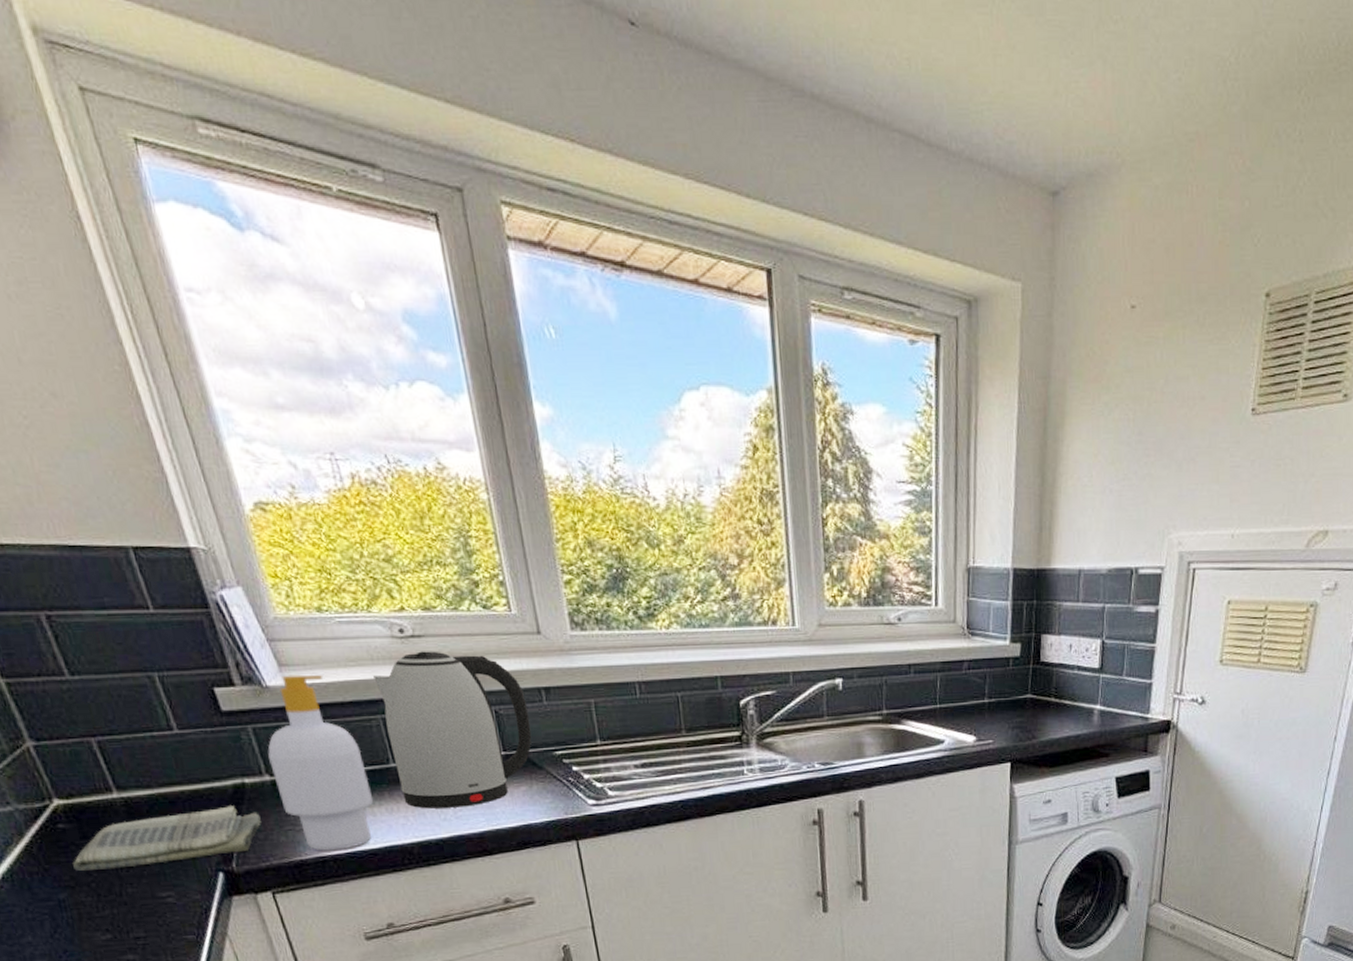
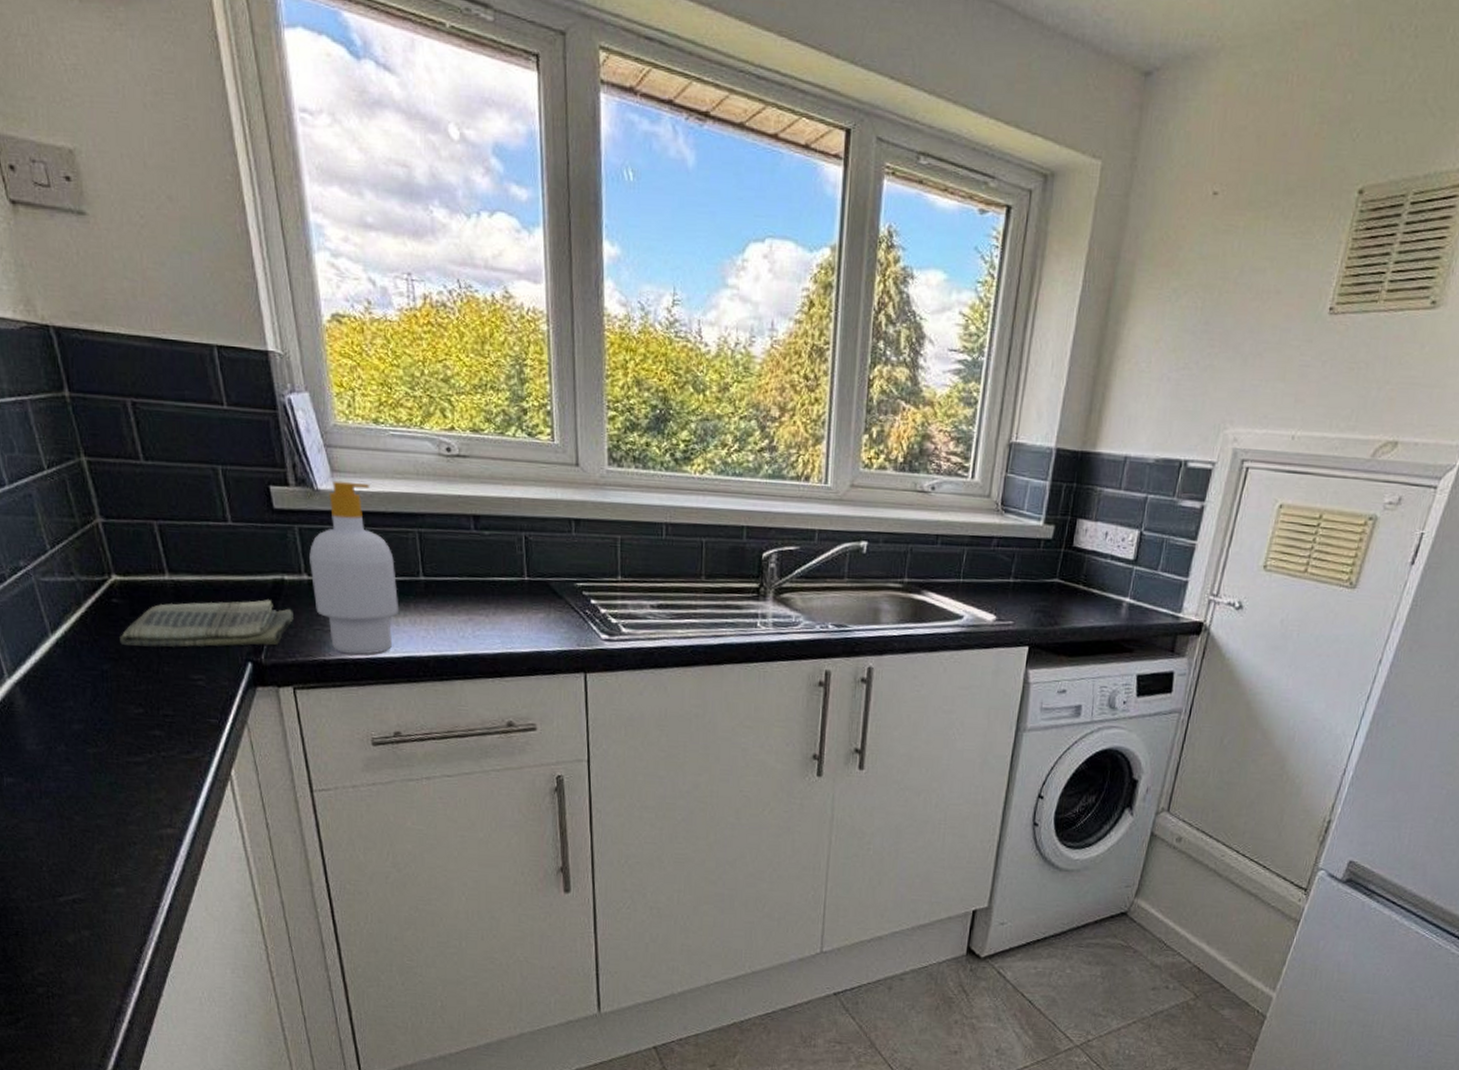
kettle: present [373,651,532,809] -> none [416,471,557,627]

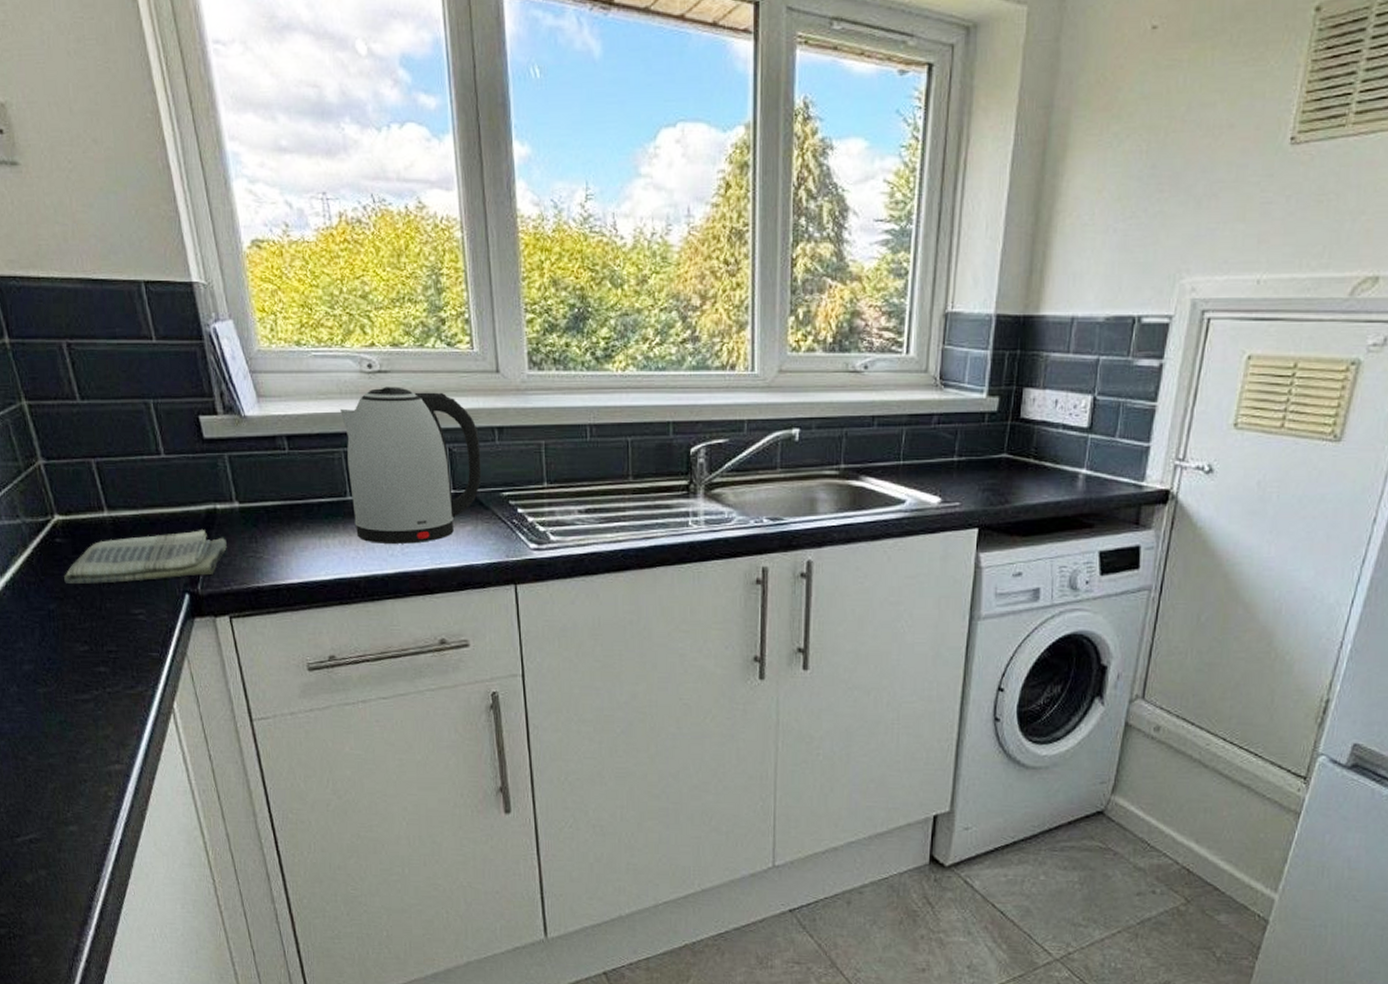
soap bottle: present [309,480,399,655] -> none [239,406,329,579]
kettle: none [416,471,557,627] -> present [340,386,482,544]

